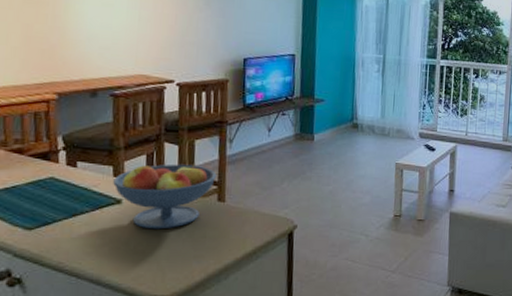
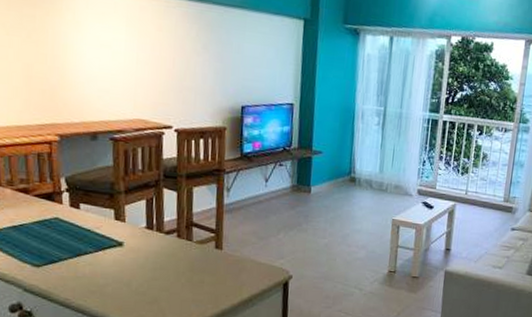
fruit bowl: present [113,163,217,230] -> none [115,210,214,273]

